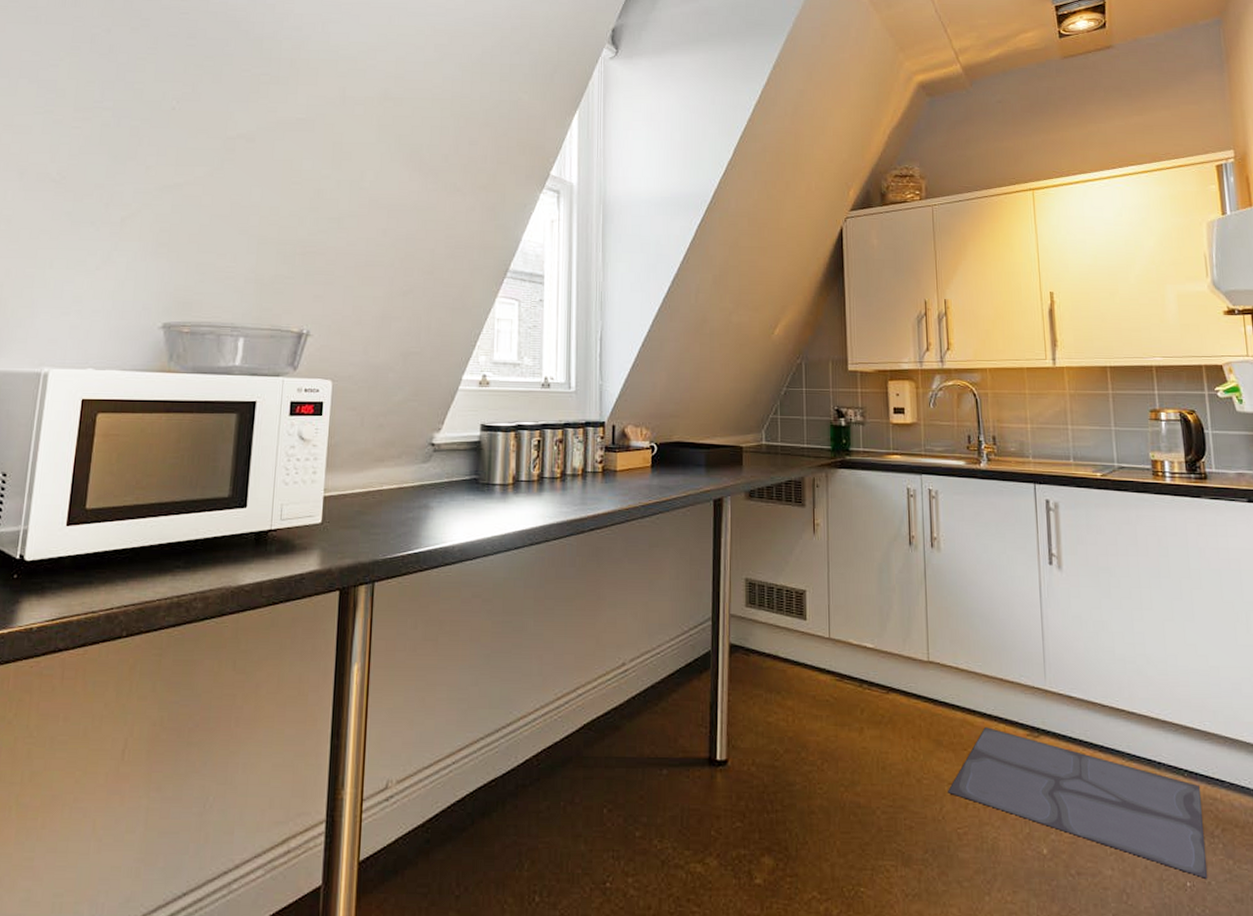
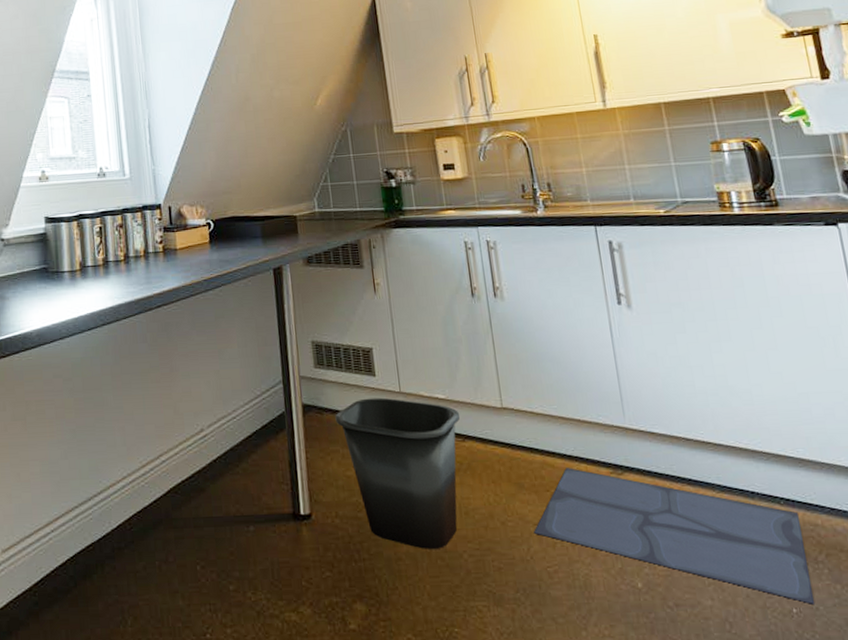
waste bin: none [762,642,886,804] -> present [335,397,460,549]

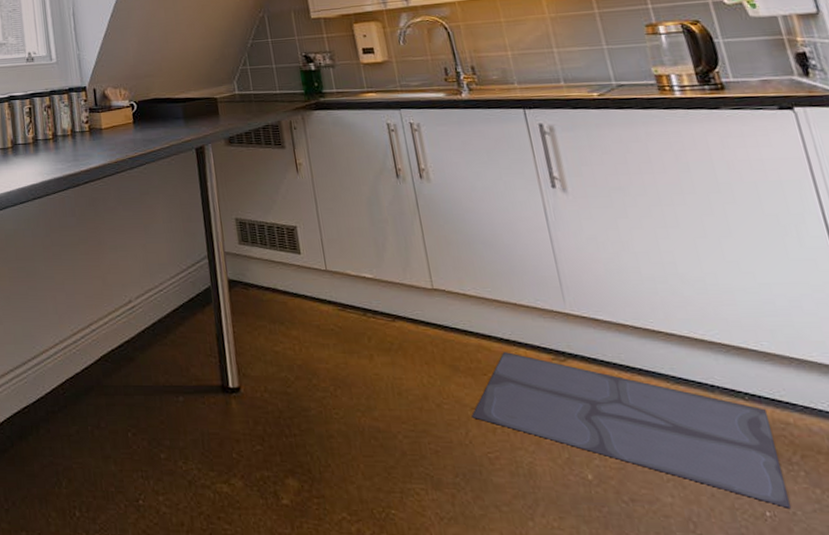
waste bin: present [335,397,460,549] -> none [261,275,391,428]

